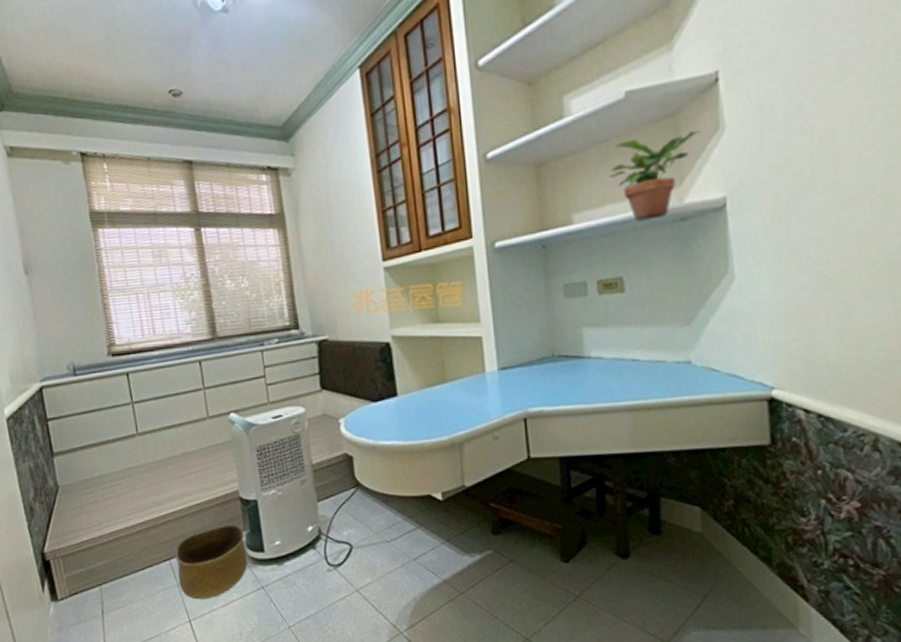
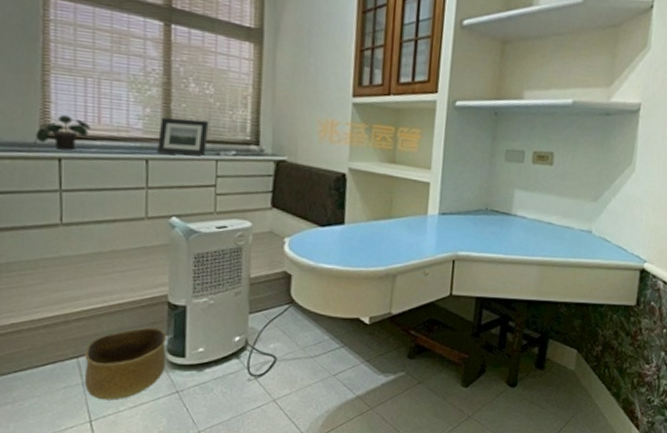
potted plant: none [104,332,148,365] -> present [33,115,90,151]
picture frame: none [206,314,251,353] -> present [158,117,209,157]
potted plant: present [609,130,701,221] -> none [558,38,634,109]

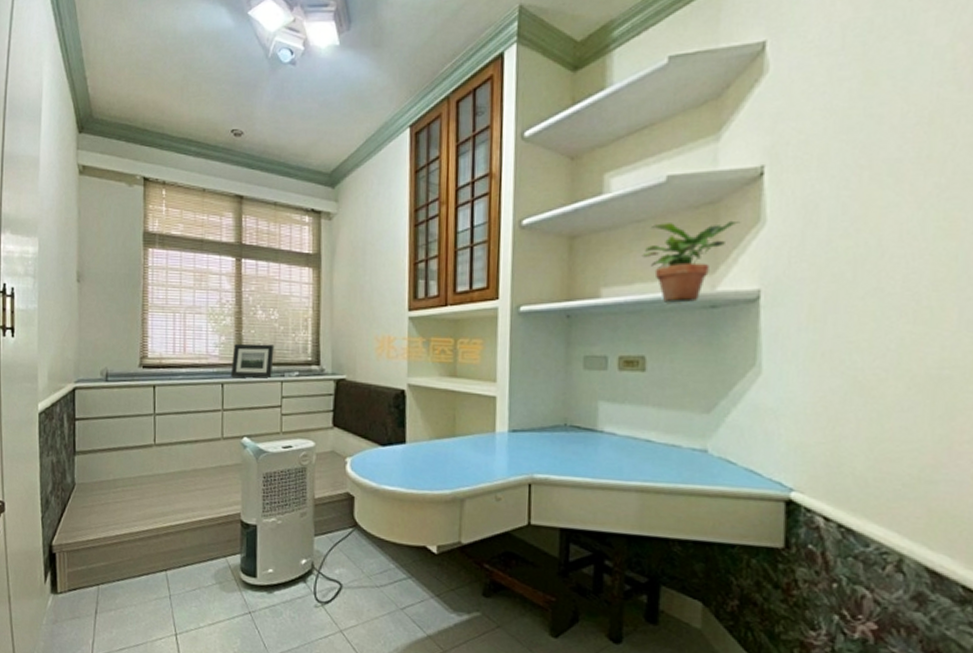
potted plant: present [33,115,90,151] -> none [135,347,178,378]
basket: present [84,327,167,400] -> none [171,545,241,616]
potted plant: none [558,38,634,109] -> present [642,220,741,303]

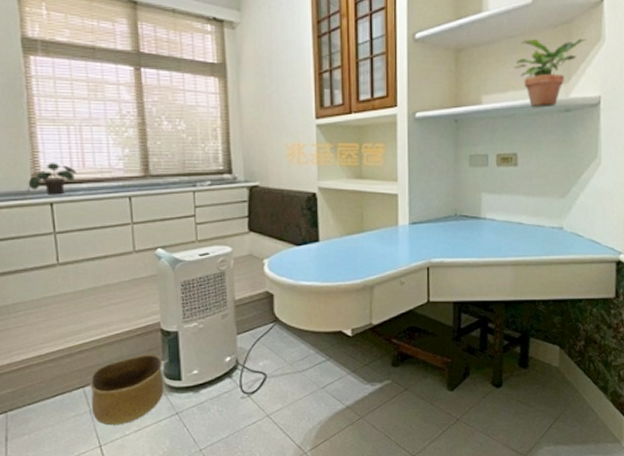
potted plant: none [135,347,178,378] -> present [27,163,76,195]
basket: none [171,545,241,616] -> present [89,354,164,426]
picture frame: present [231,343,275,379] -> none [138,155,184,189]

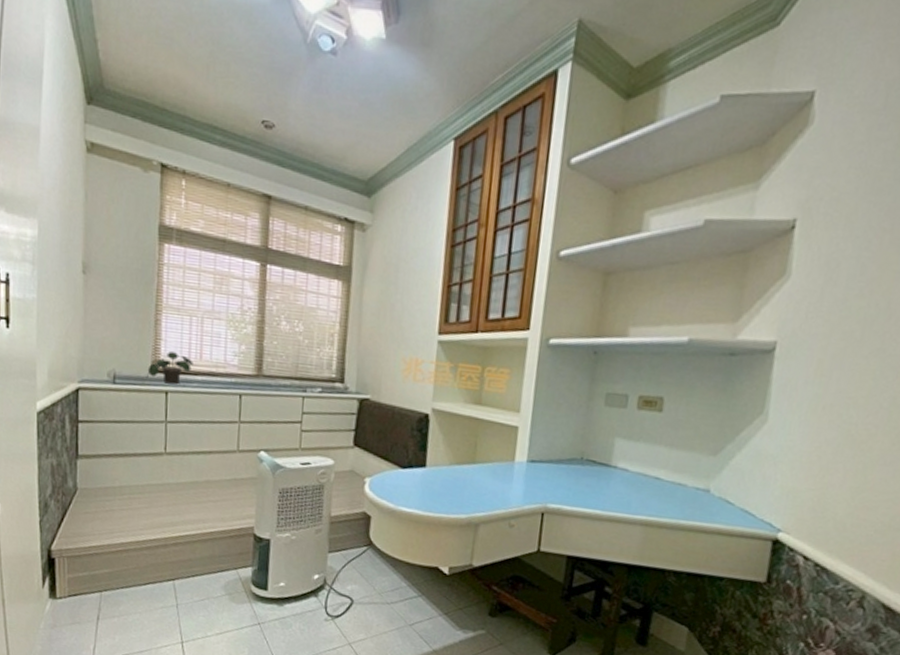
basket: present [89,354,164,426] -> none [178,557,252,625]
potted plant: present [513,38,587,108] -> none [671,267,768,349]

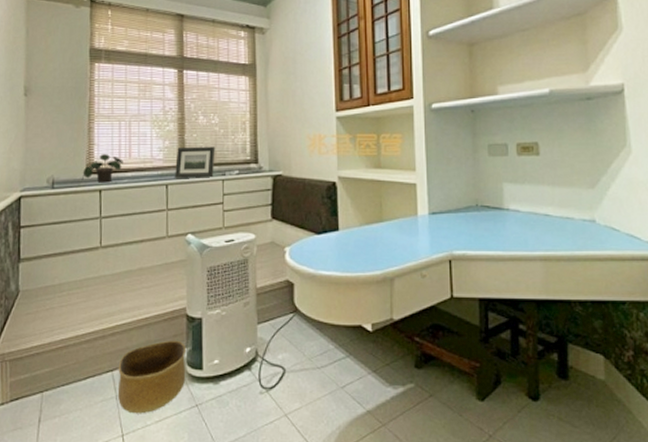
basket: none [178,557,252,625] -> present [117,340,187,414]
picture frame: none [250,354,298,393] -> present [175,146,216,178]

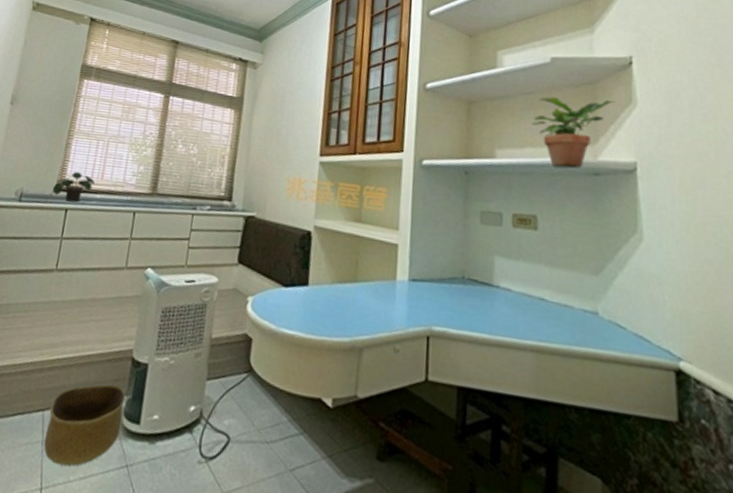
picture frame: present [175,146,216,178] -> none [144,174,190,211]
potted plant: none [528,28,604,97] -> present [531,97,616,169]

